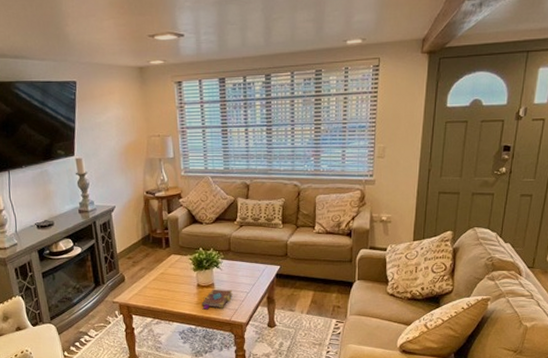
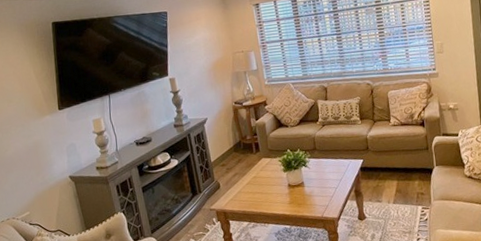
book: present [202,289,233,310] -> none [294,186,322,209]

